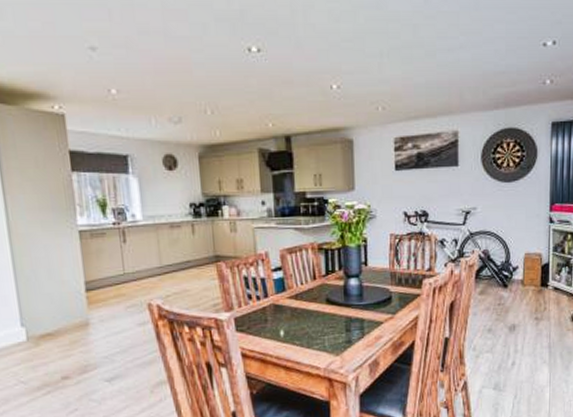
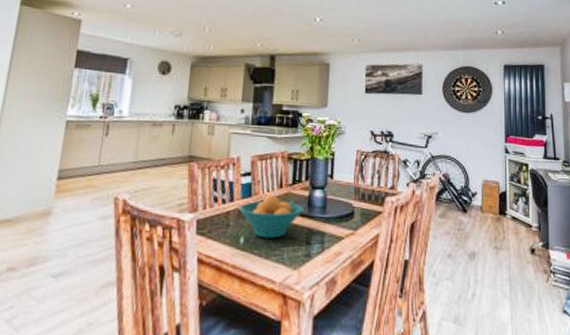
fruit bowl: none [274,287,341,330] -> present [238,195,305,239]

